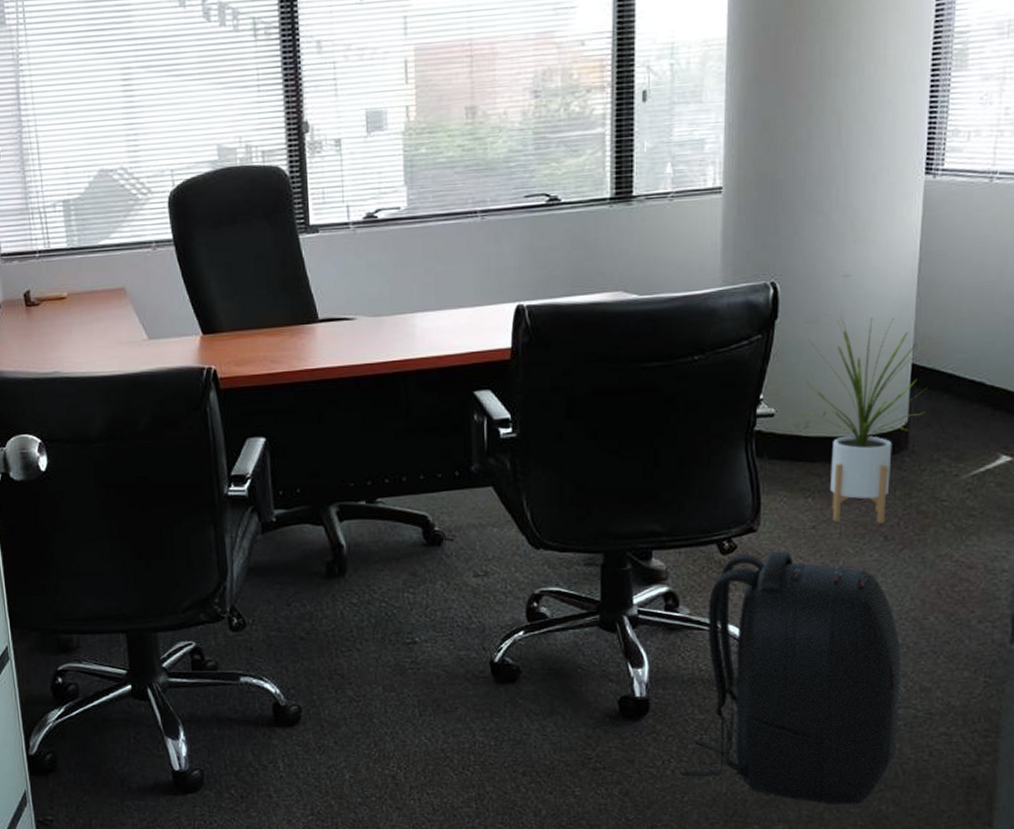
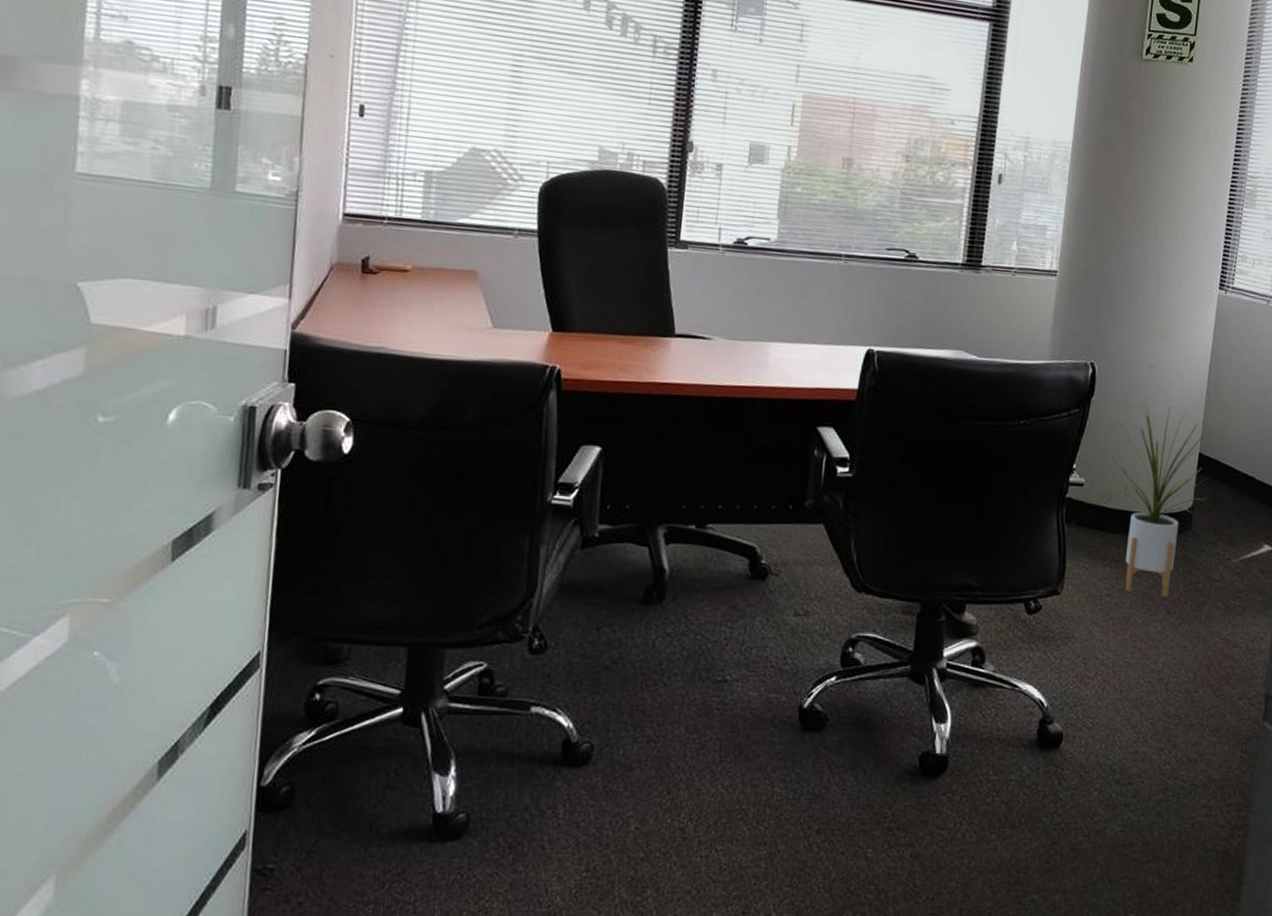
backpack: present [681,551,901,805] -> none [971,615,1174,876]

